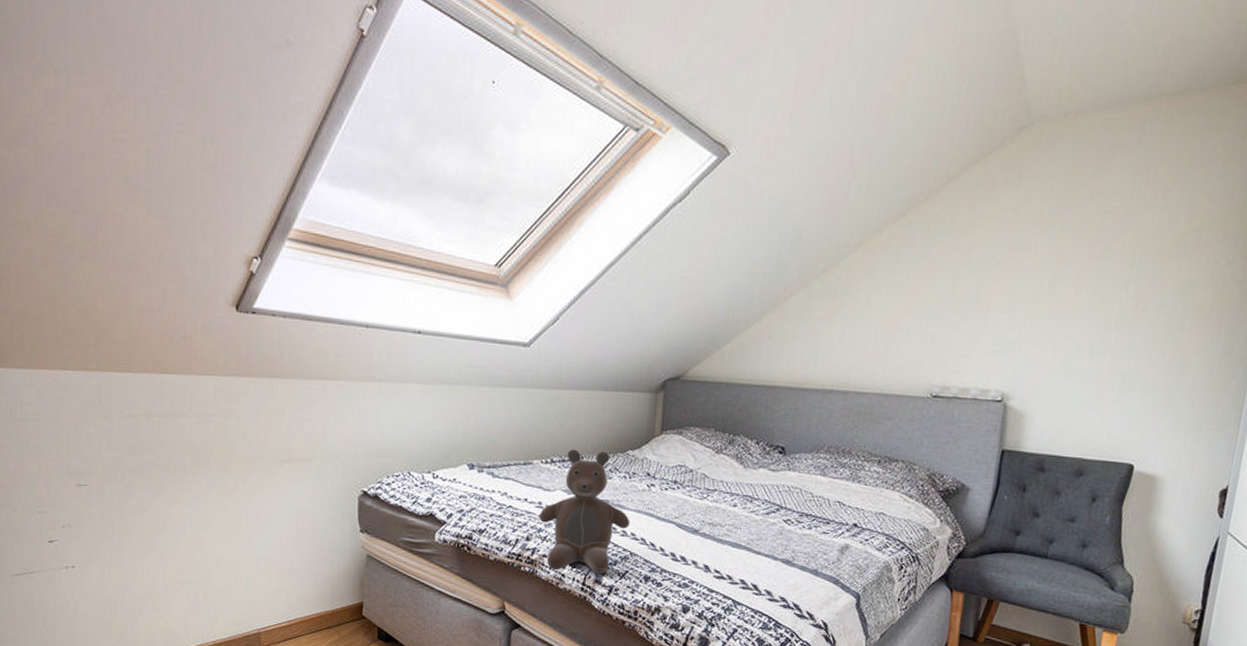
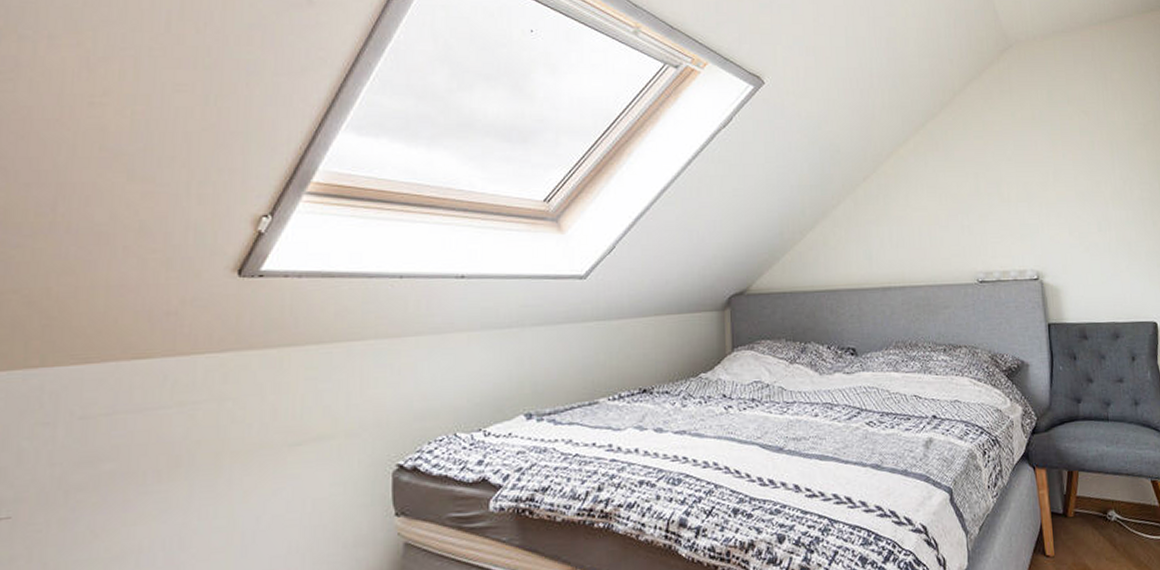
stuffed animal: present [539,449,630,574] -> none [611,378,711,521]

